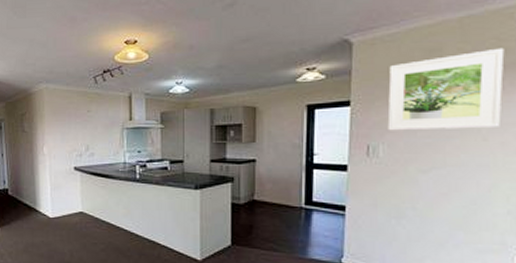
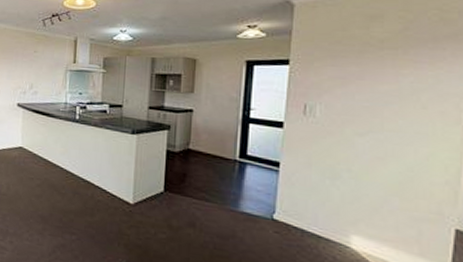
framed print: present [387,47,505,131] -> none [325,18,447,97]

